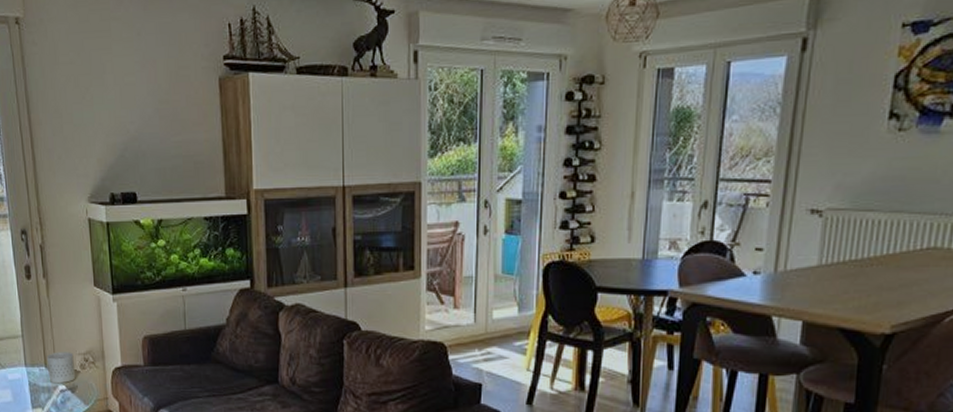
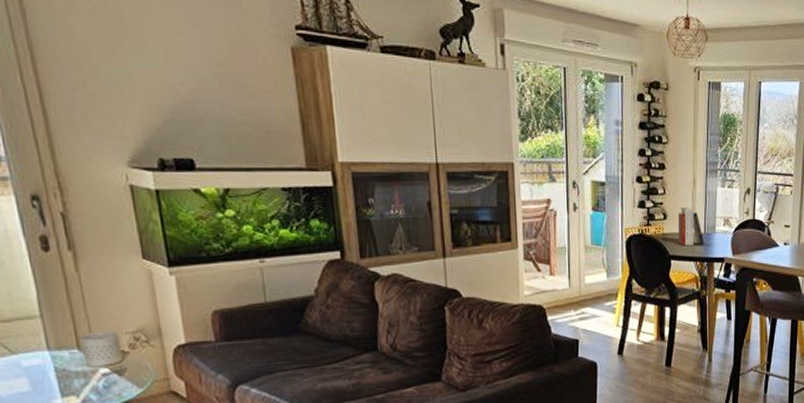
books: none [607,226,642,276] -> present [677,206,705,246]

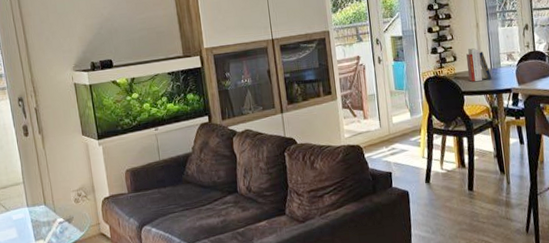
mug: present [79,331,124,368] -> none [45,190,72,218]

